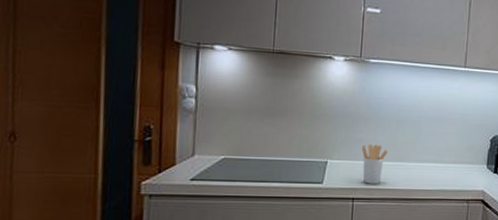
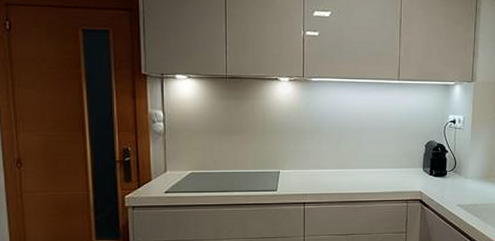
utensil holder: present [361,144,388,184] -> none [309,155,332,190]

